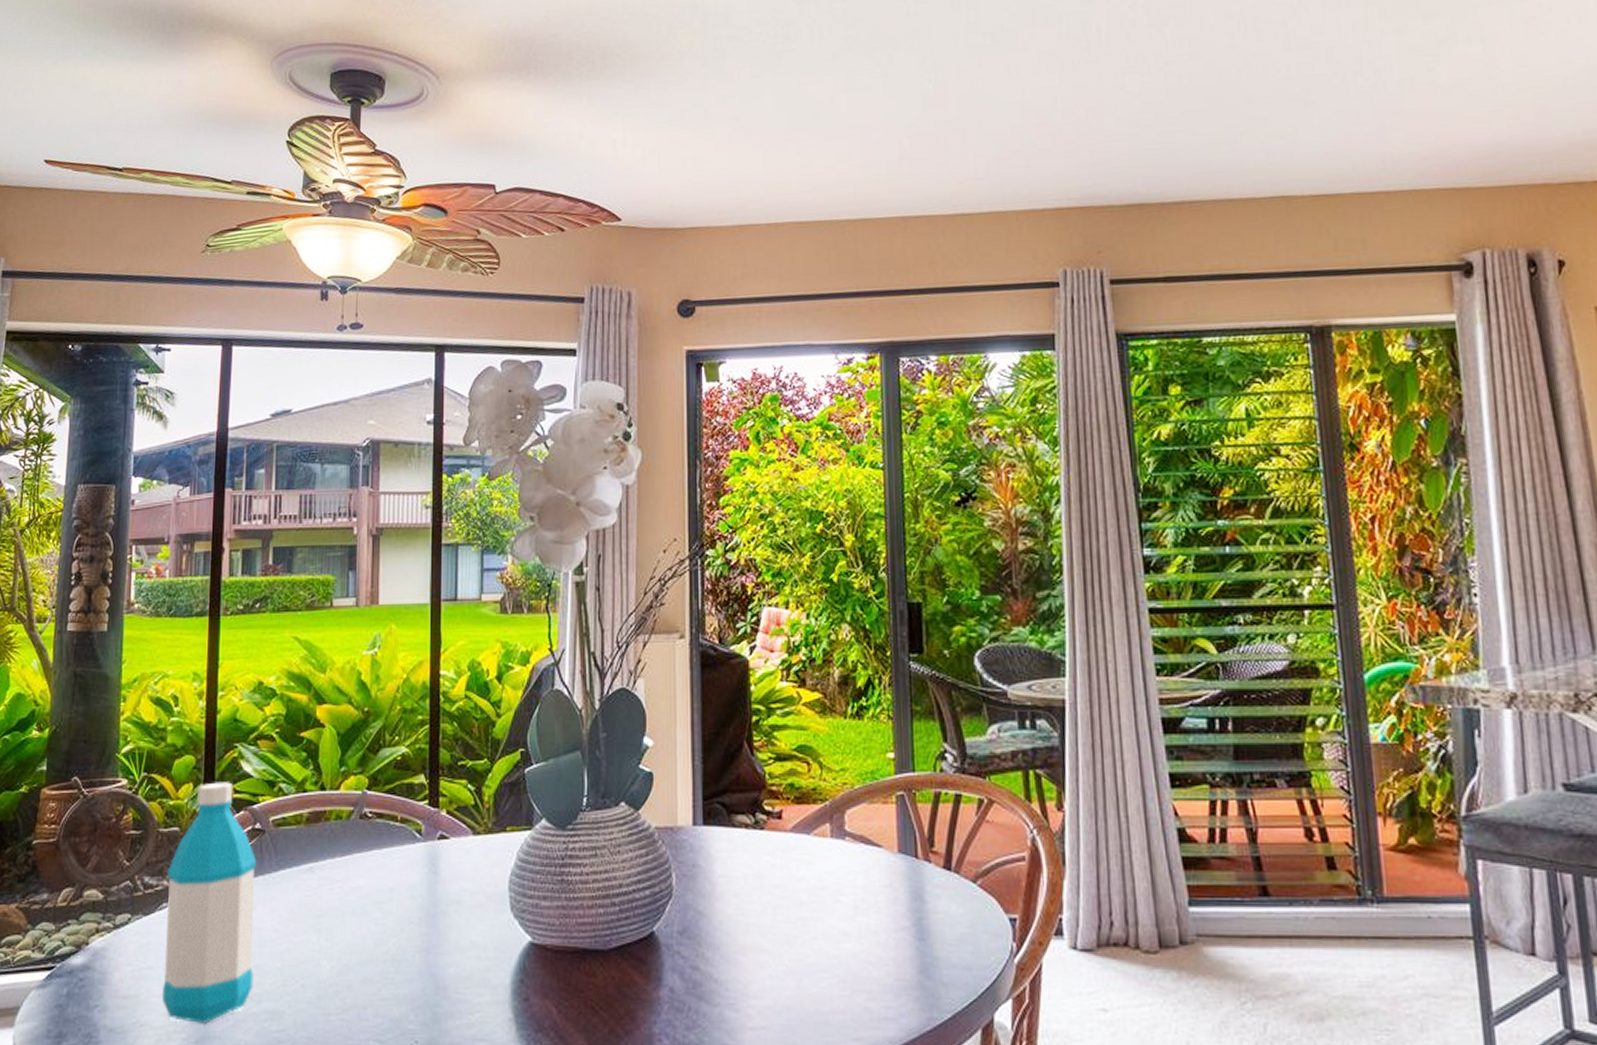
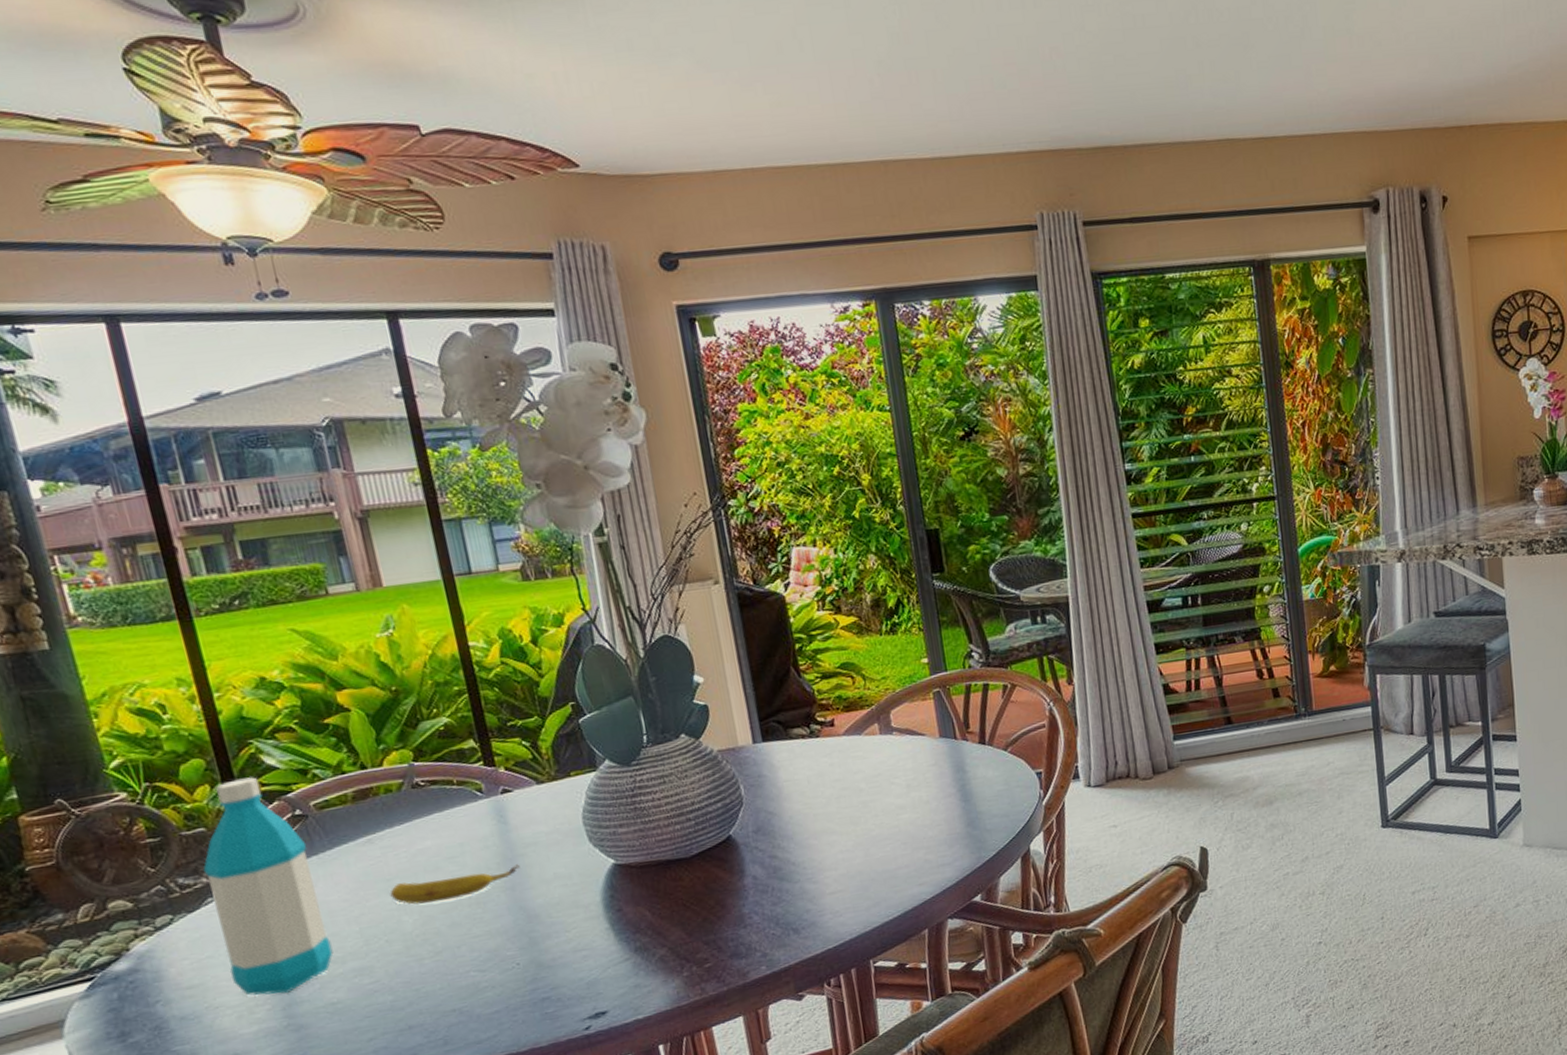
banana: none [316,922,440,952] -> present [390,864,520,905]

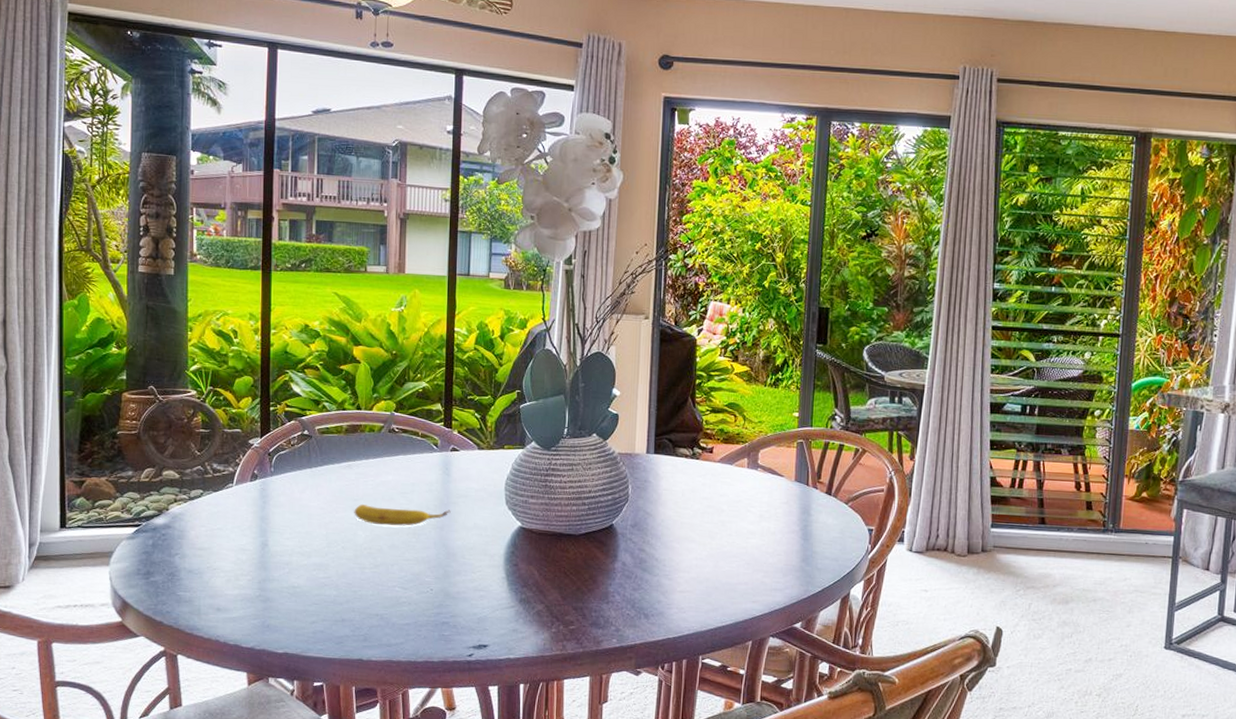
water bottle: present [202,777,333,996] -> none [230,398,306,570]

